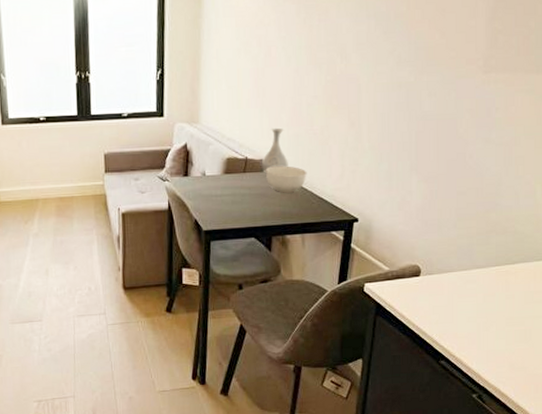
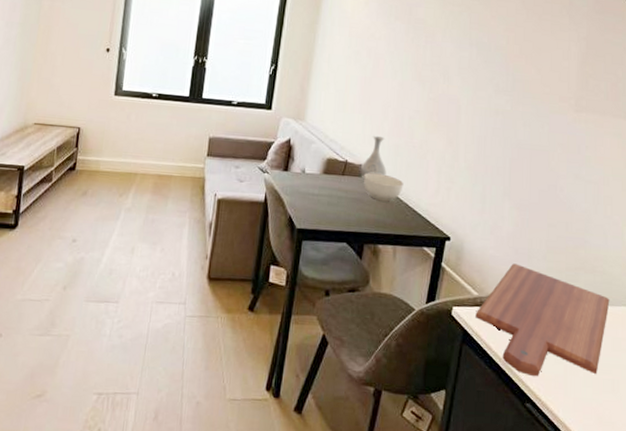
cutting board: none [387,235,522,337] -> present [475,263,610,377]

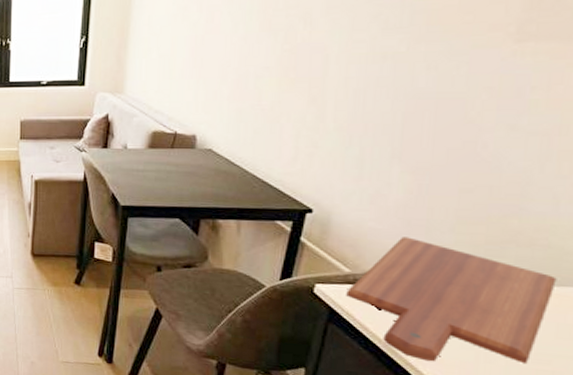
vase: present [360,135,387,177] -> none [193,101,226,149]
bowl: present [363,173,404,202] -> none [197,143,249,174]

